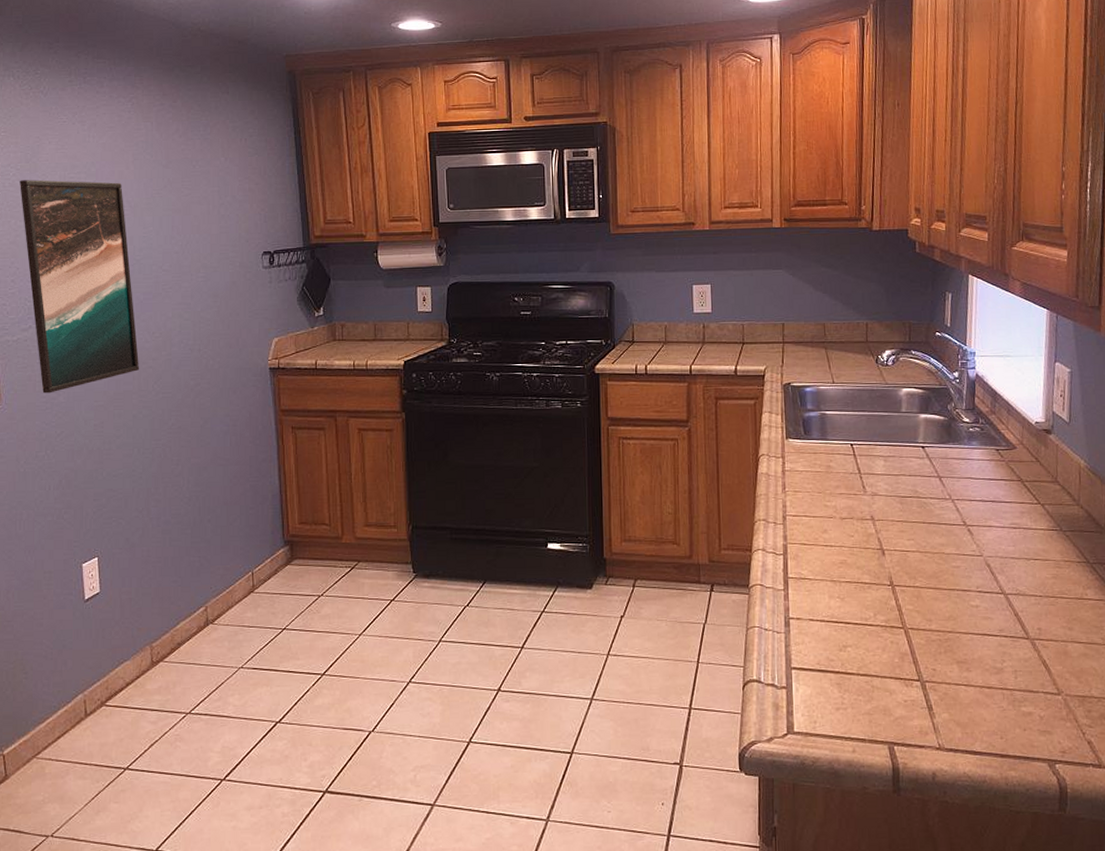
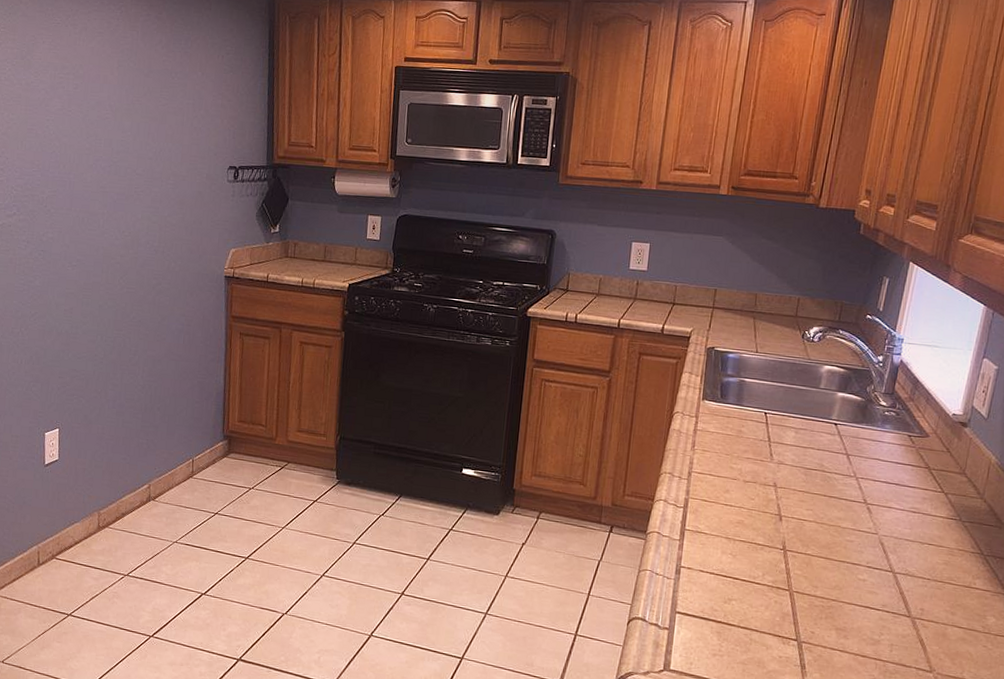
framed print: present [20,180,140,394] -> none [14,75,109,277]

